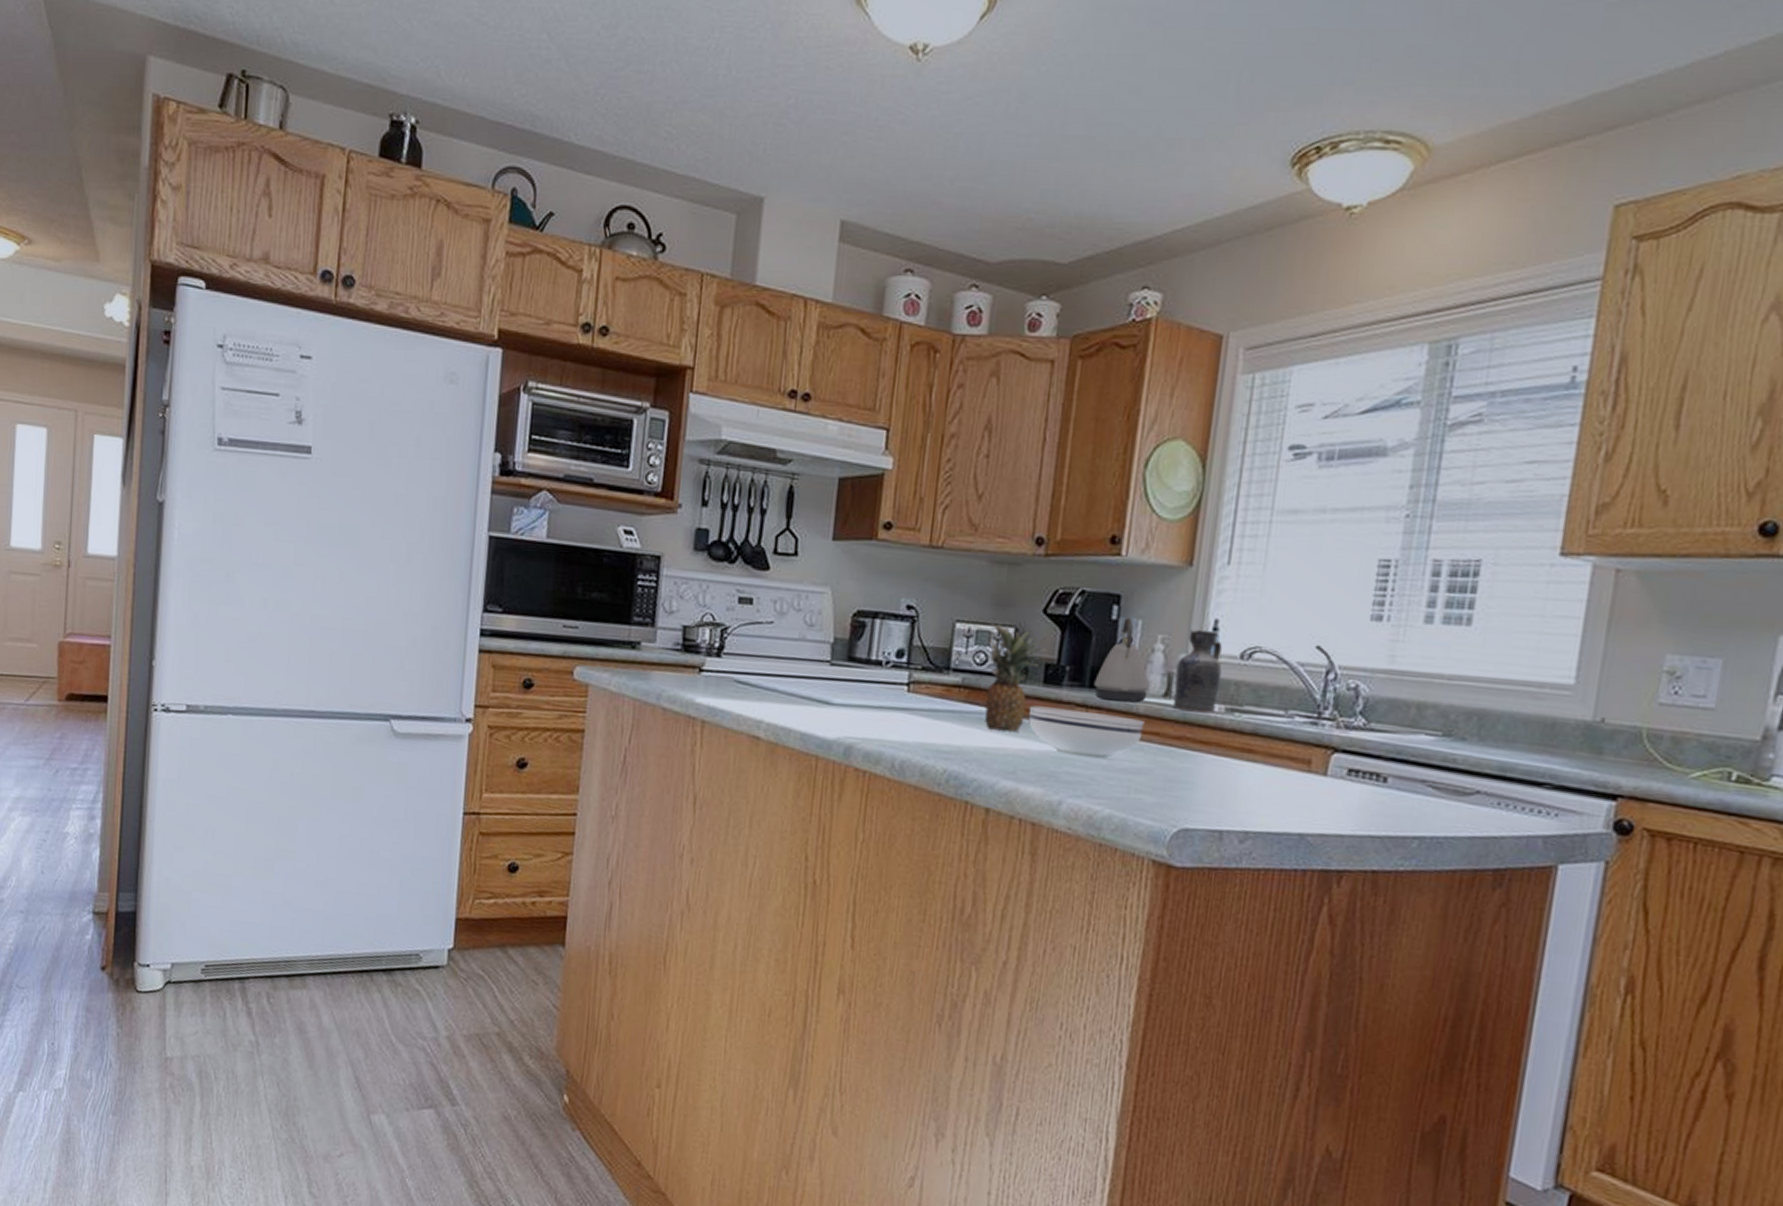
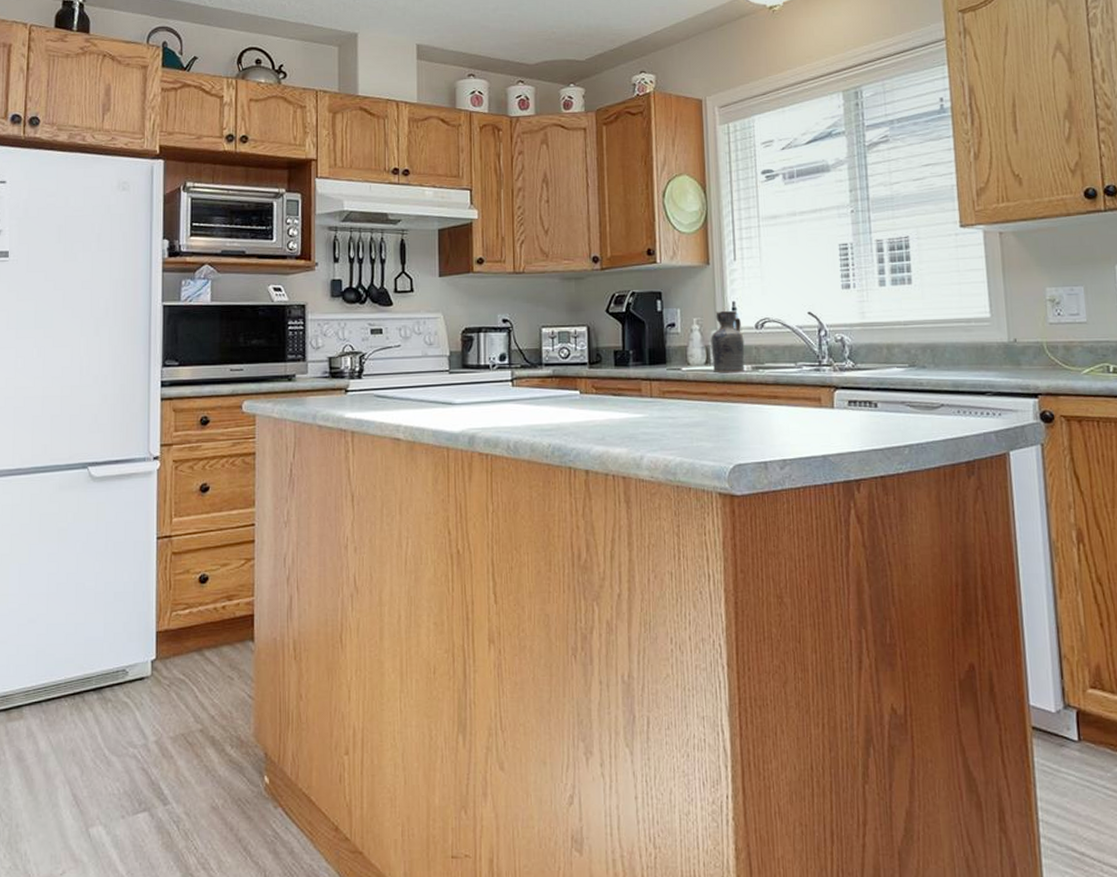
fruit: present [984,621,1050,734] -> none [567,324,616,409]
bowl: present [1028,705,1146,759] -> none [606,383,696,419]
kettle: present [1094,617,1150,703] -> none [652,308,694,374]

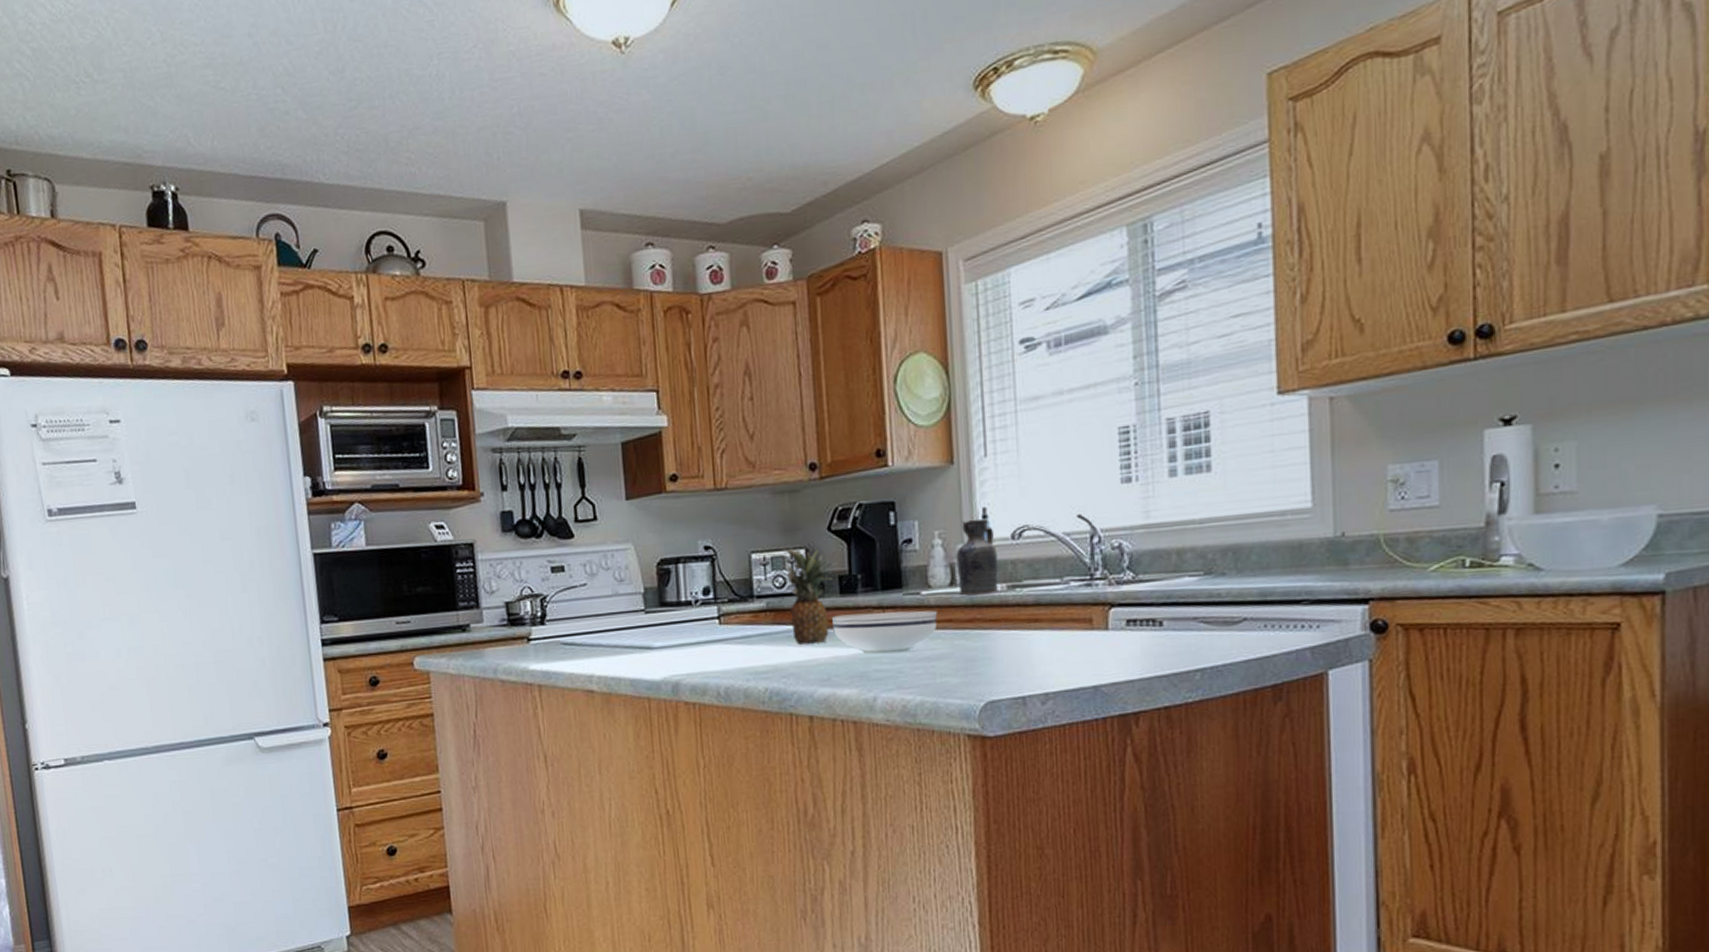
fruit: none [567,324,616,409] -> present [782,547,840,646]
bowl: none [606,383,696,419] -> present [831,610,938,654]

